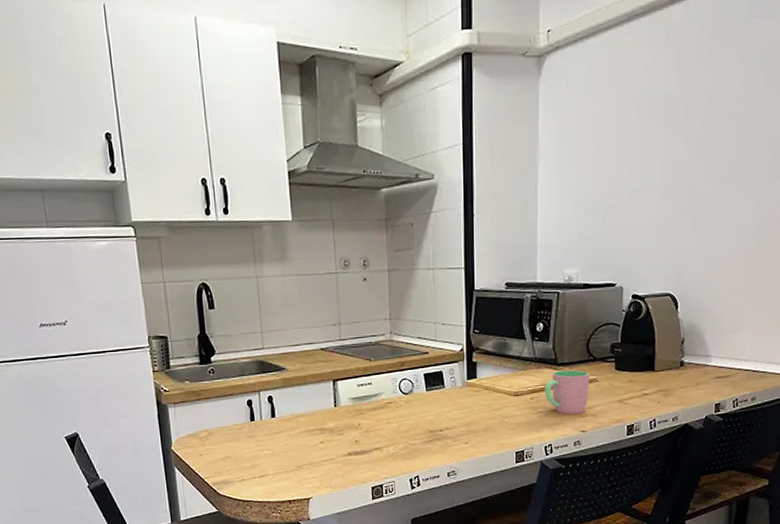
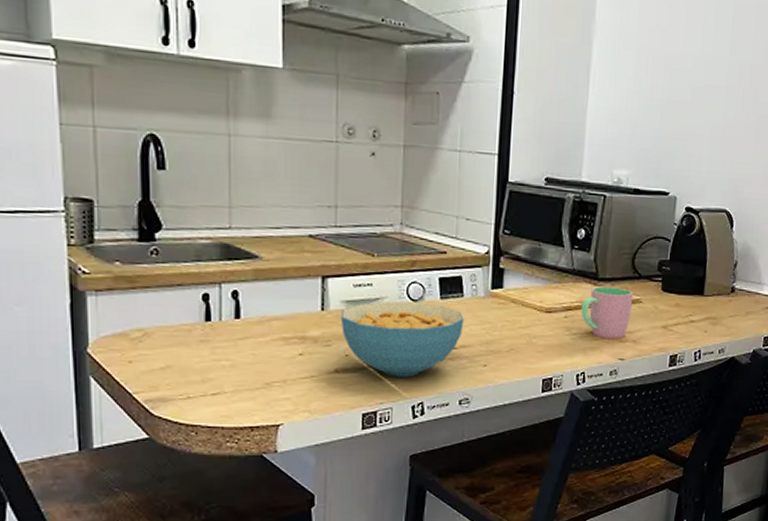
cereal bowl: none [349,395,447,456] -> present [340,301,464,377]

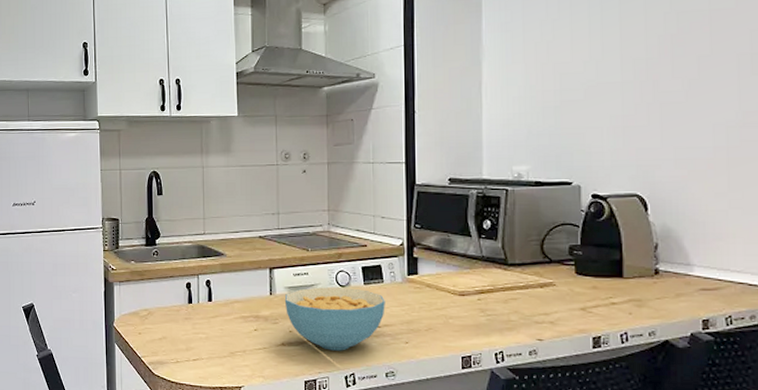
cup: present [580,286,633,339] -> none [493,271,545,320]

